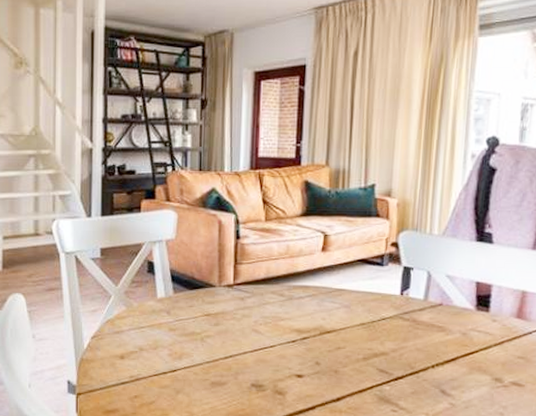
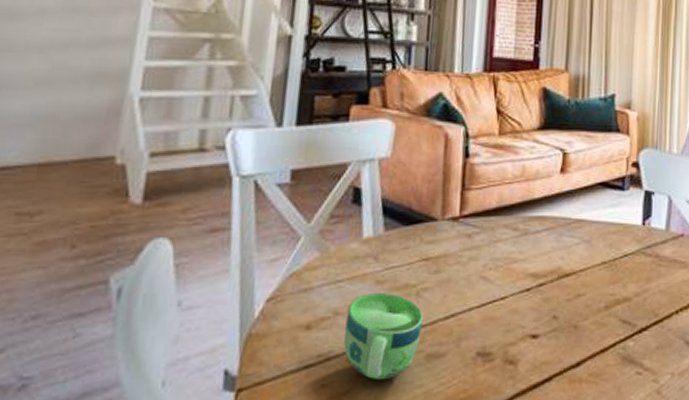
cup: none [149,337,208,397] -> present [344,293,424,381]

